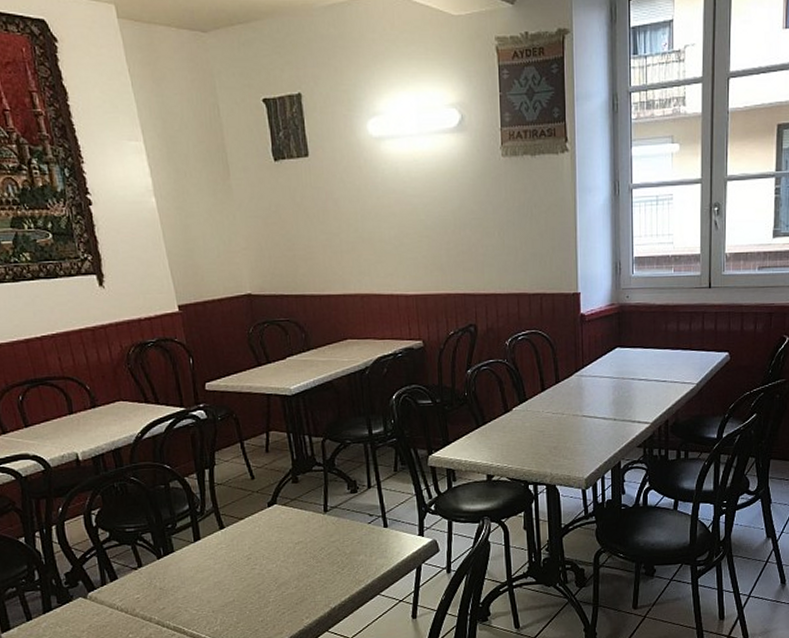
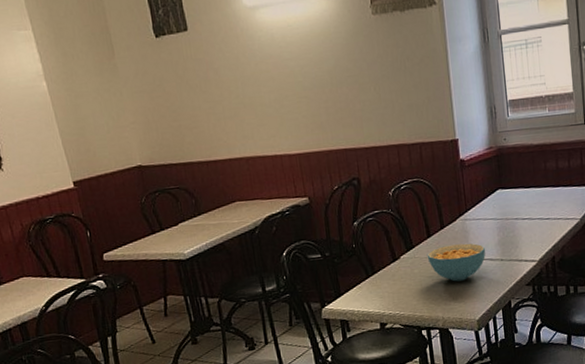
cereal bowl: none [539,400,600,438] -> present [426,243,486,282]

